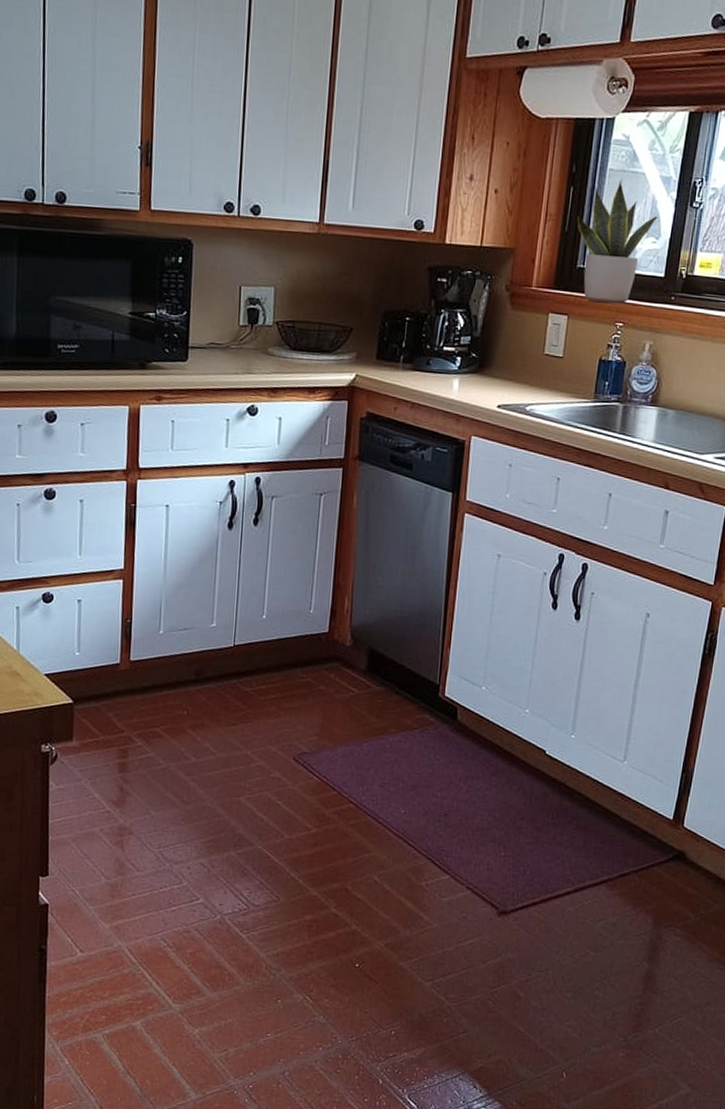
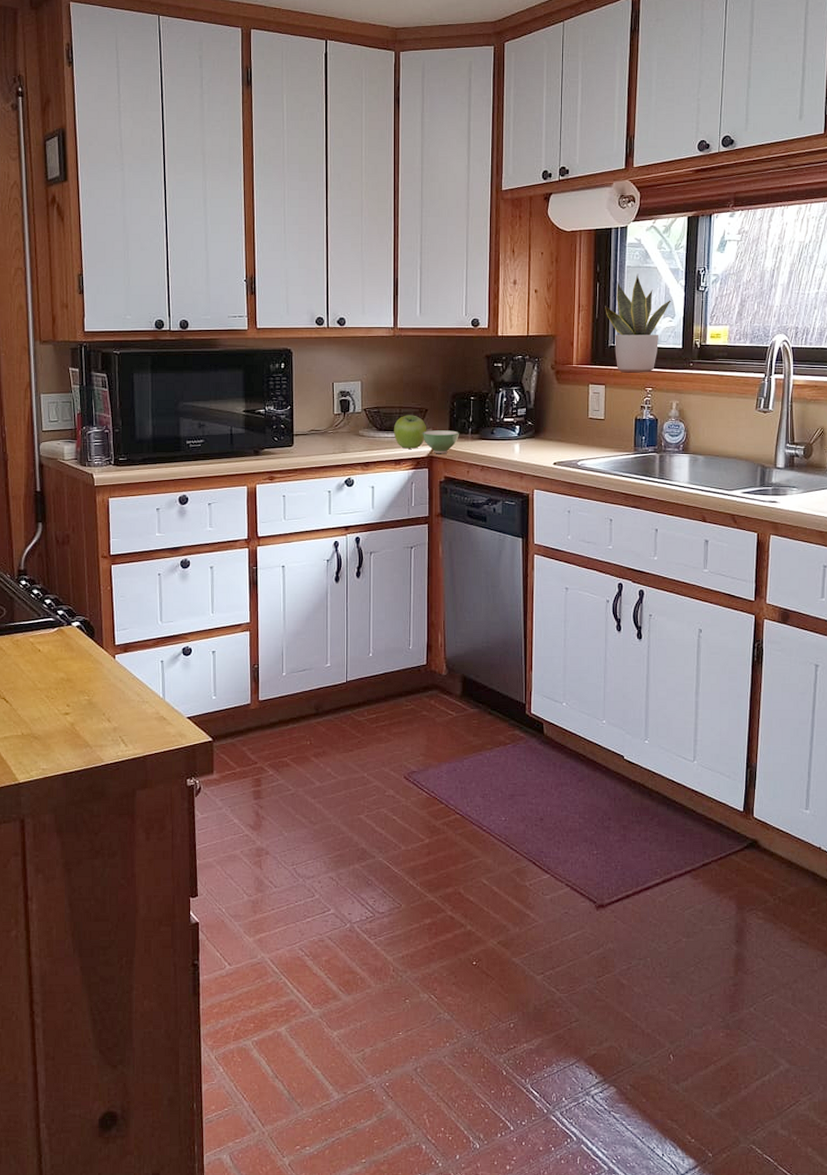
fruit: none [309,333,351,376] -> present [393,415,427,449]
bowl: none [343,354,390,384] -> present [422,430,460,453]

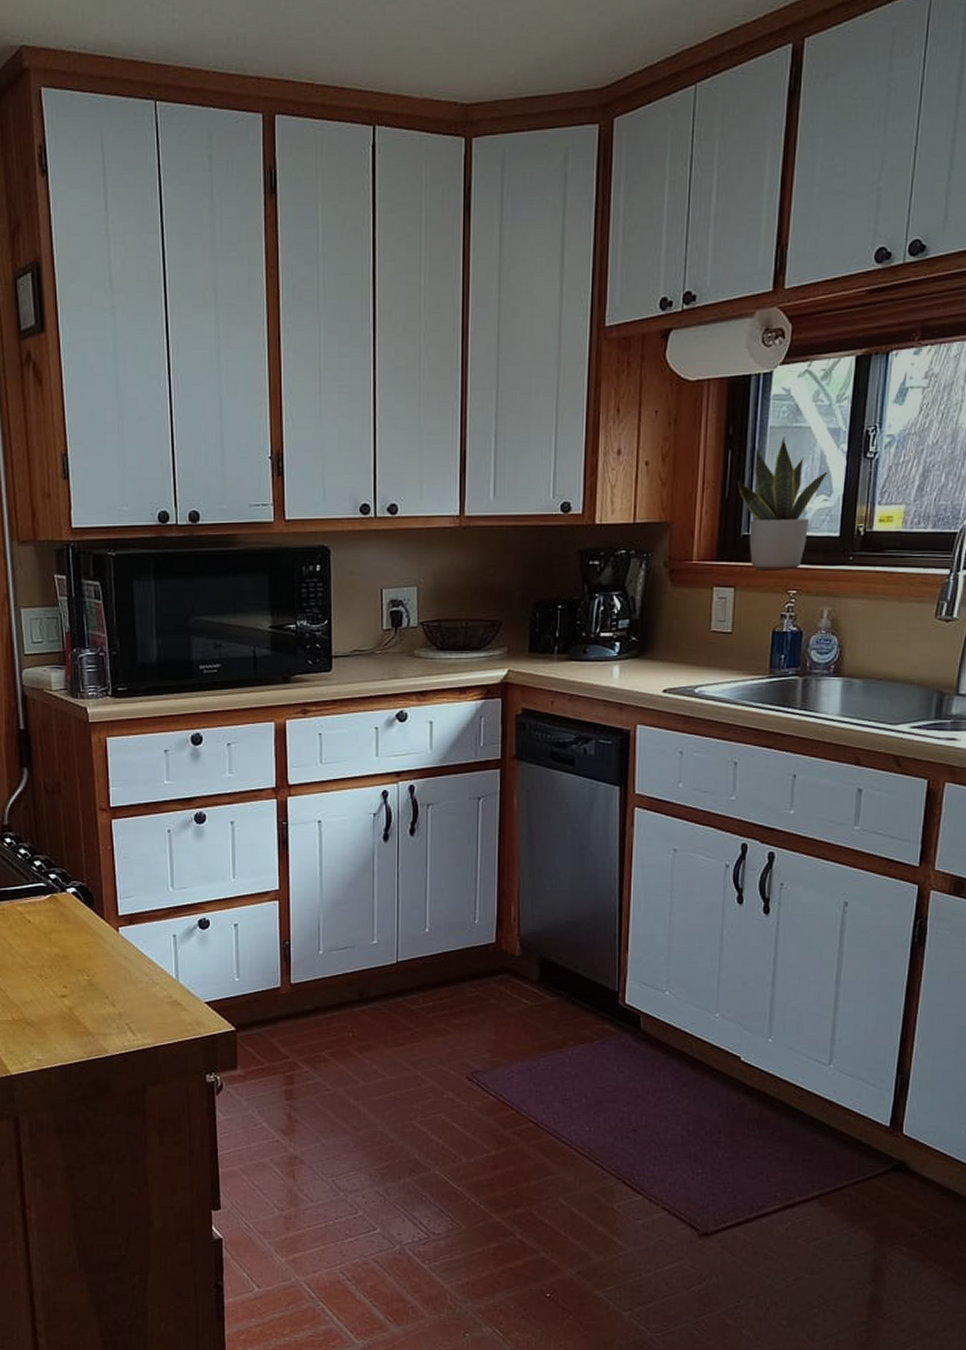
fruit: present [393,415,427,449] -> none [457,629,501,673]
bowl: present [422,430,460,453] -> none [494,649,543,679]

